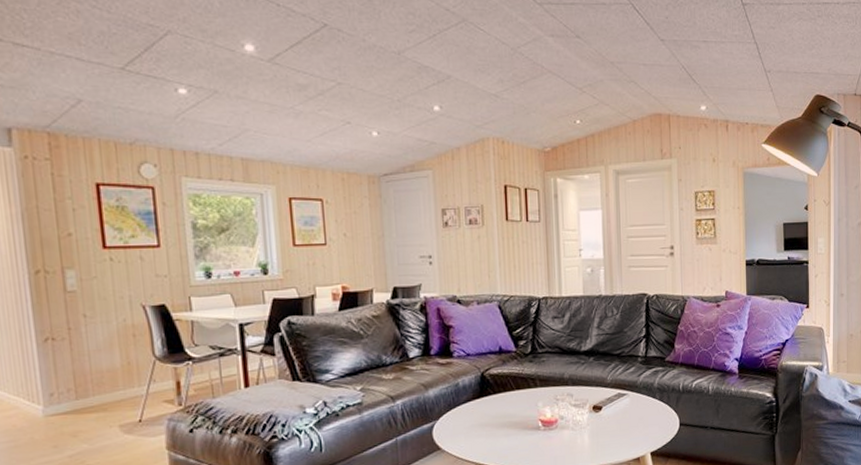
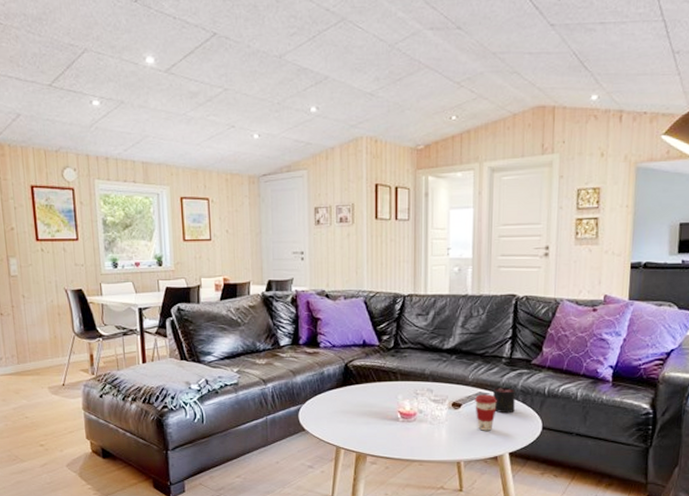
coffee cup: none [615,394,636,433] -> present [475,394,497,431]
candle: none [630,378,654,413] -> present [492,379,517,414]

